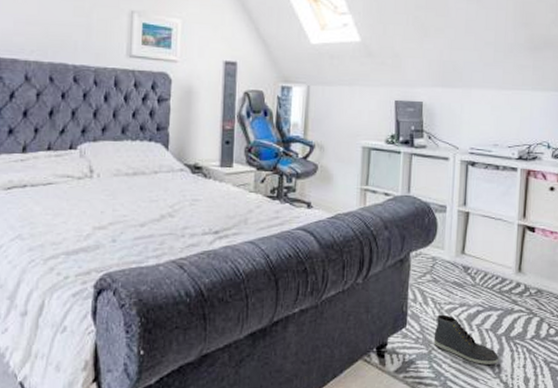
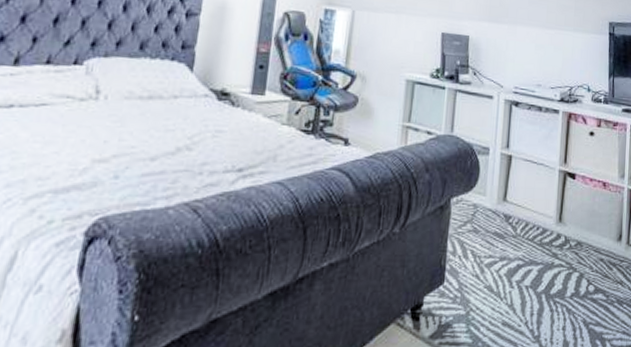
sneaker: present [433,314,499,364] -> none [472,269,539,327]

